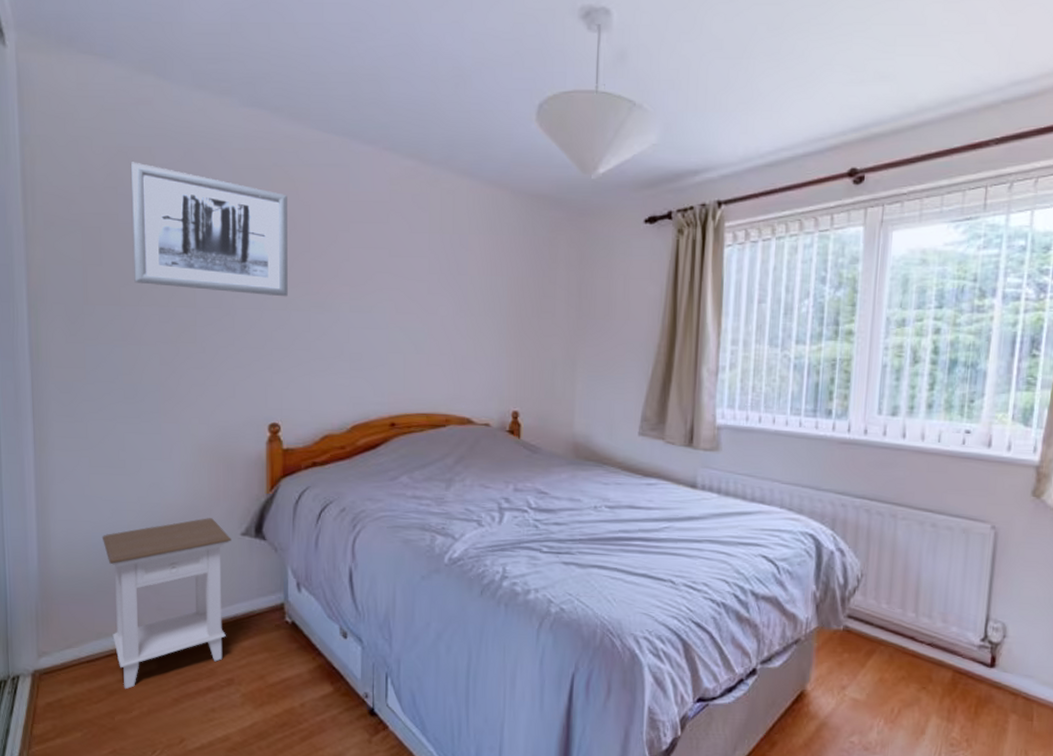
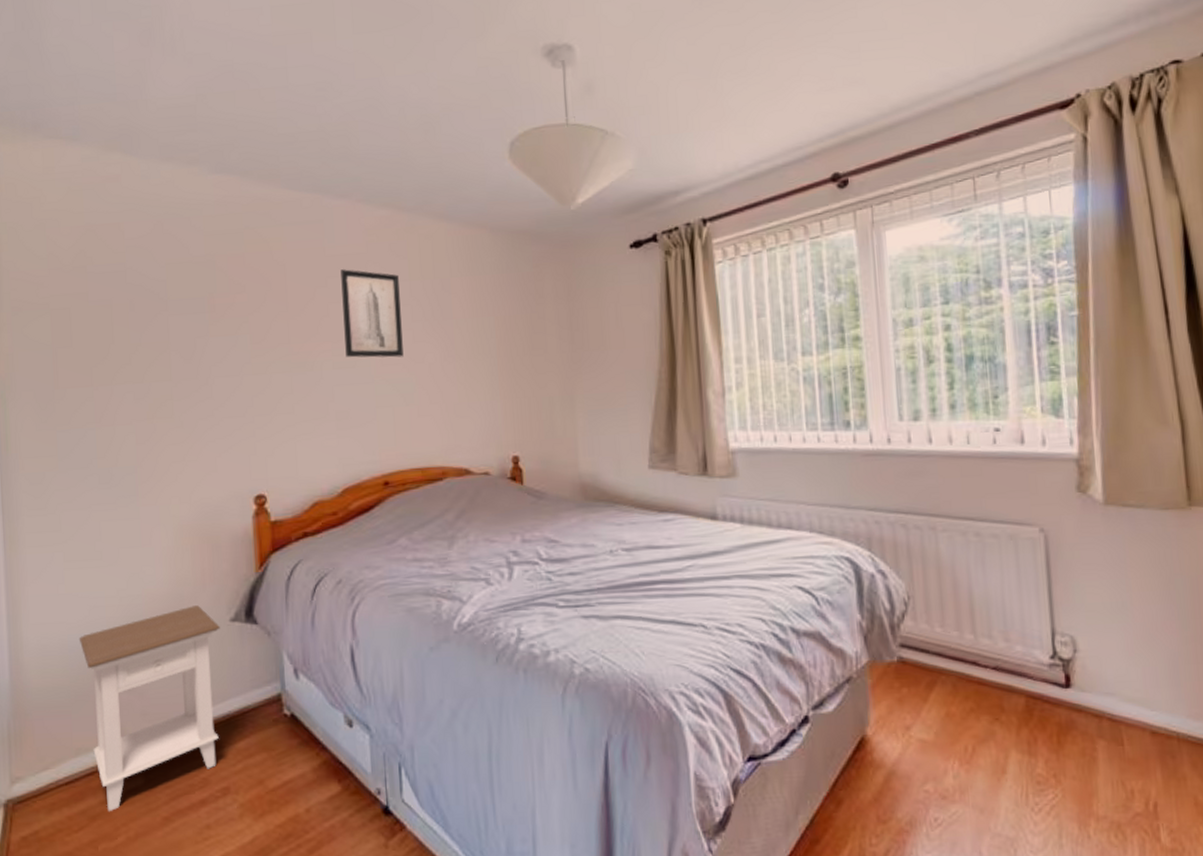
wall art: present [131,162,288,297] -> none [100,239,267,362]
wall art: none [363,216,419,307] -> present [340,269,404,358]

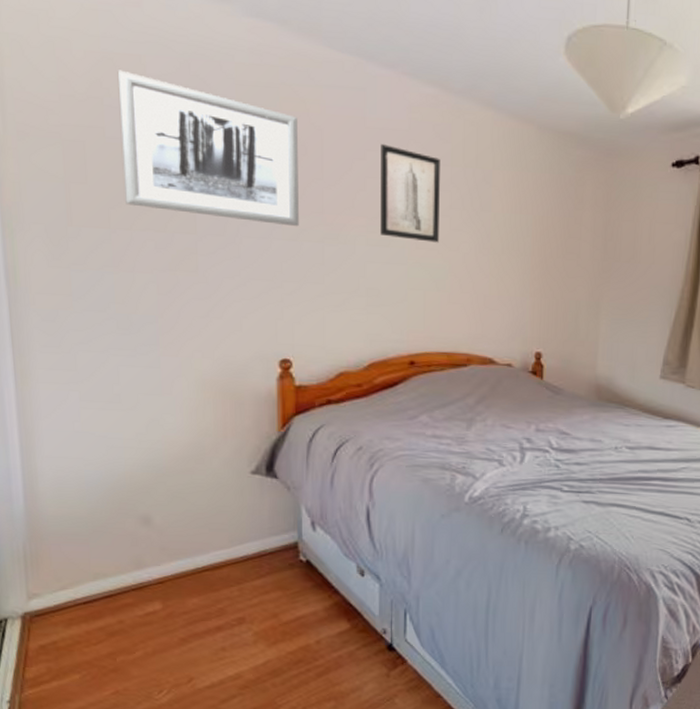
nightstand: present [79,605,220,812] -> none [96,456,240,631]
wall art: none [100,239,267,362] -> present [118,70,299,227]

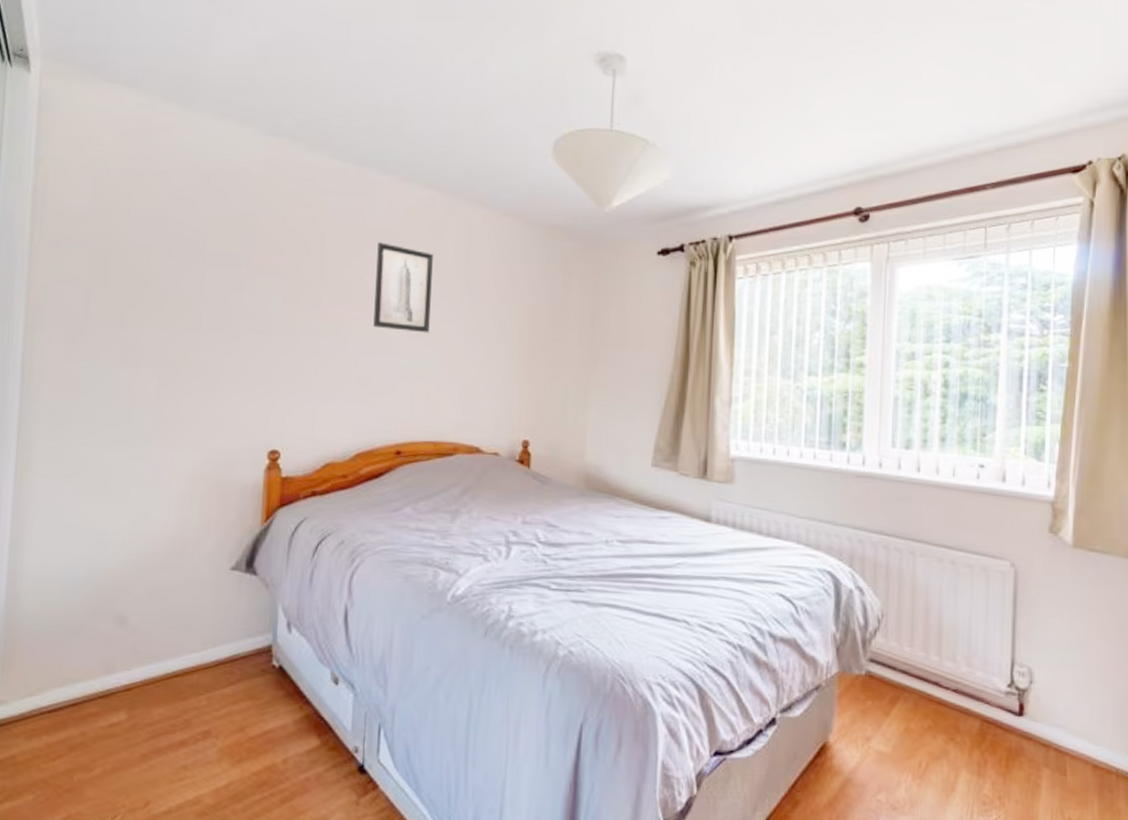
wall art: present [118,70,299,227] -> none [139,185,302,321]

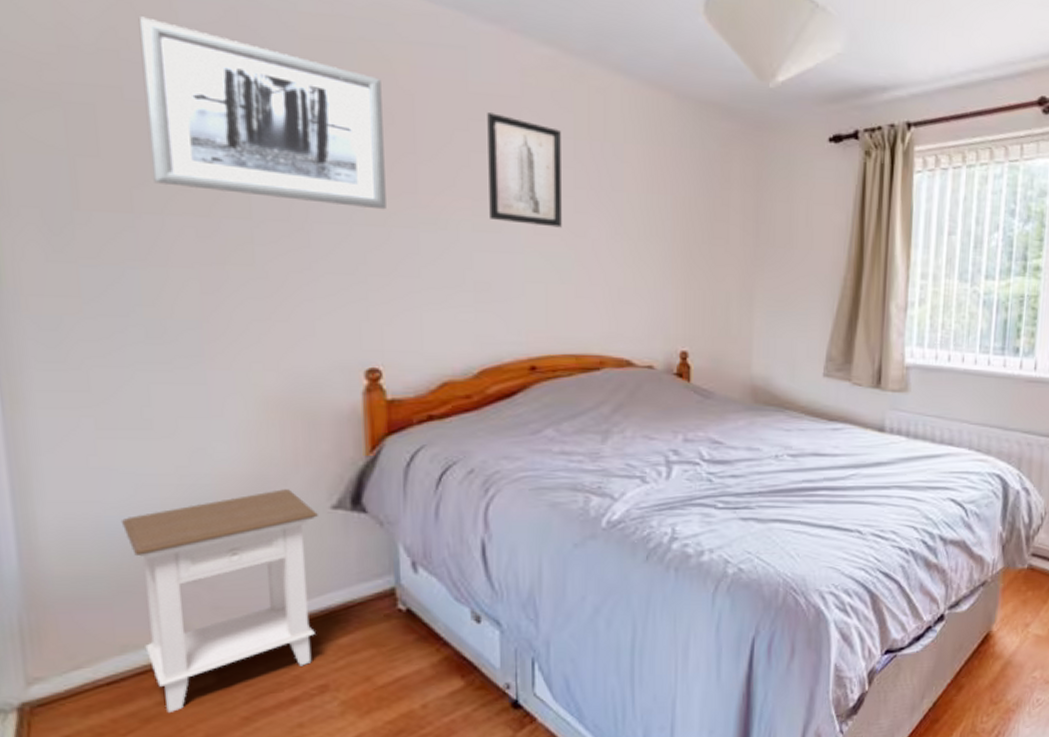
nightstand: none [78,550,220,744] -> present [121,489,318,714]
wall art: none [139,185,302,321] -> present [140,16,386,210]

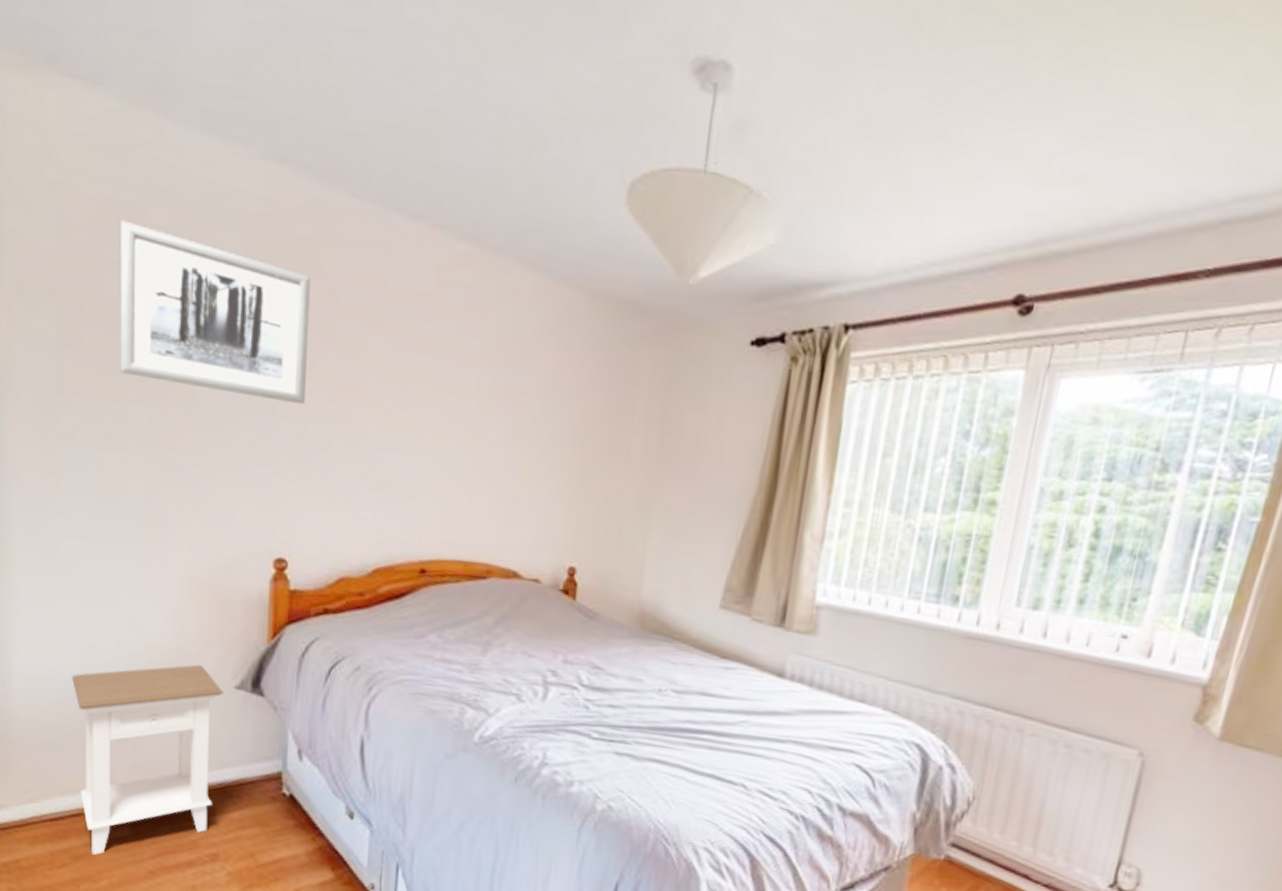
wall art: present [487,112,562,228] -> none [396,310,470,430]

